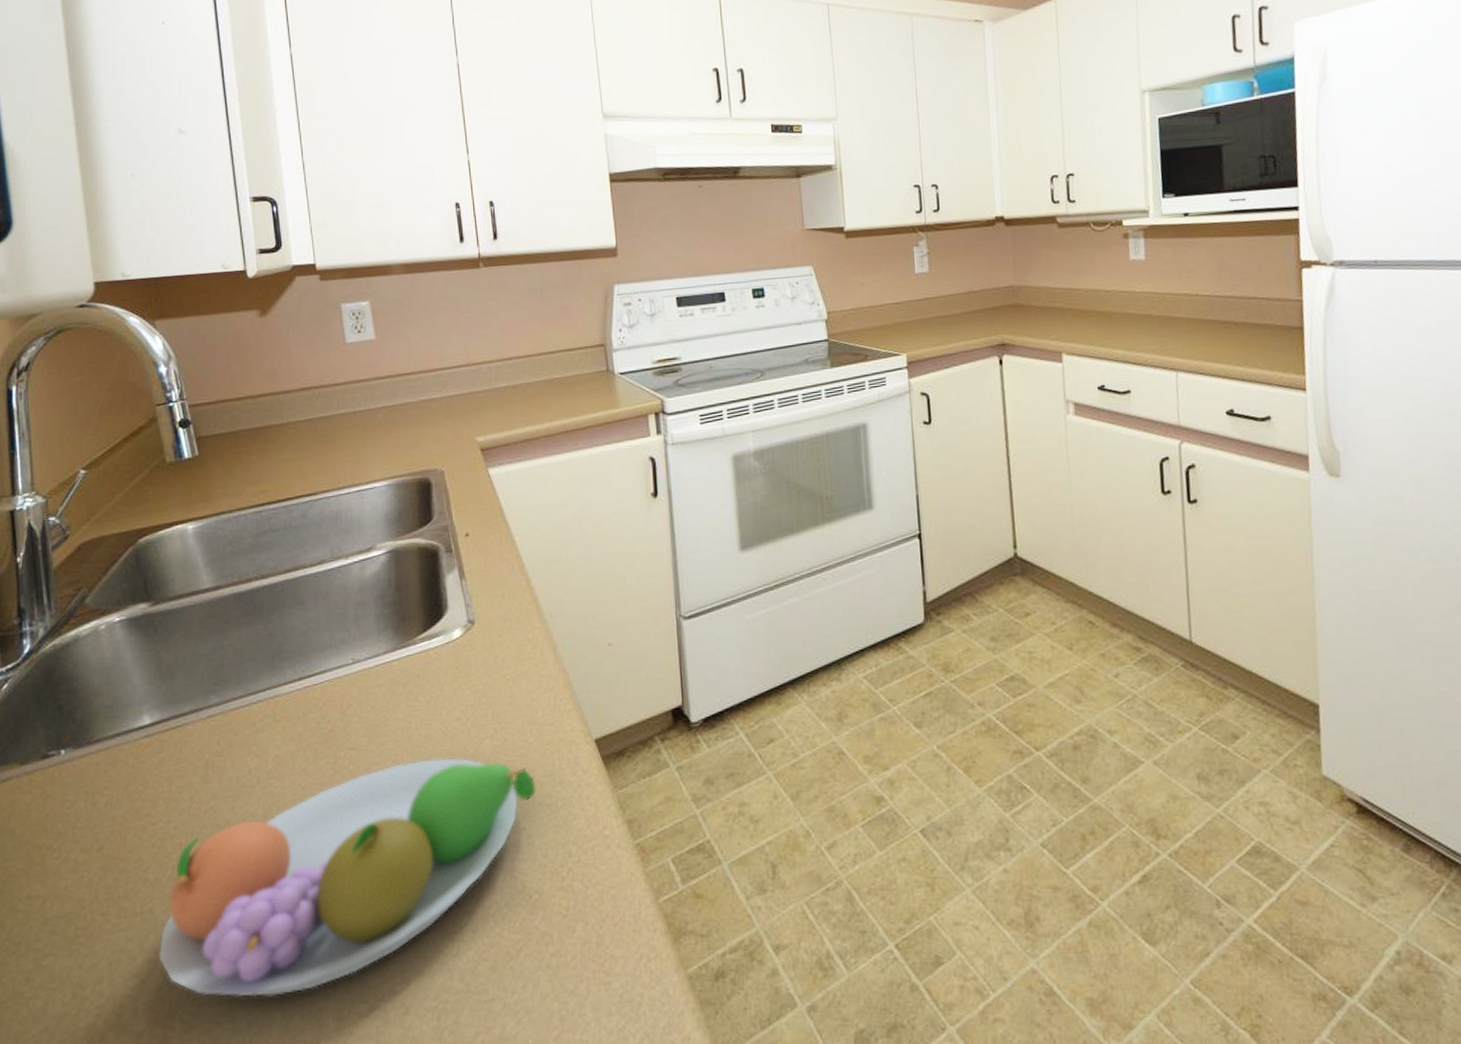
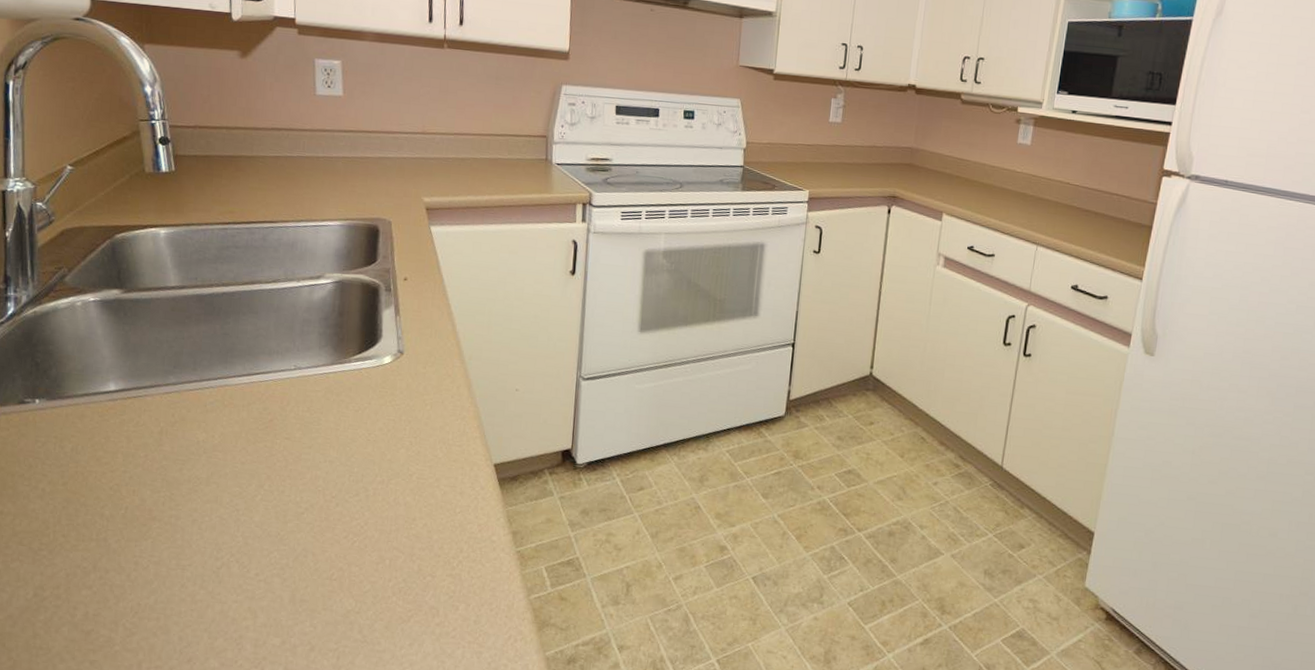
fruit bowl: present [158,757,536,997] -> none [109,456,440,621]

